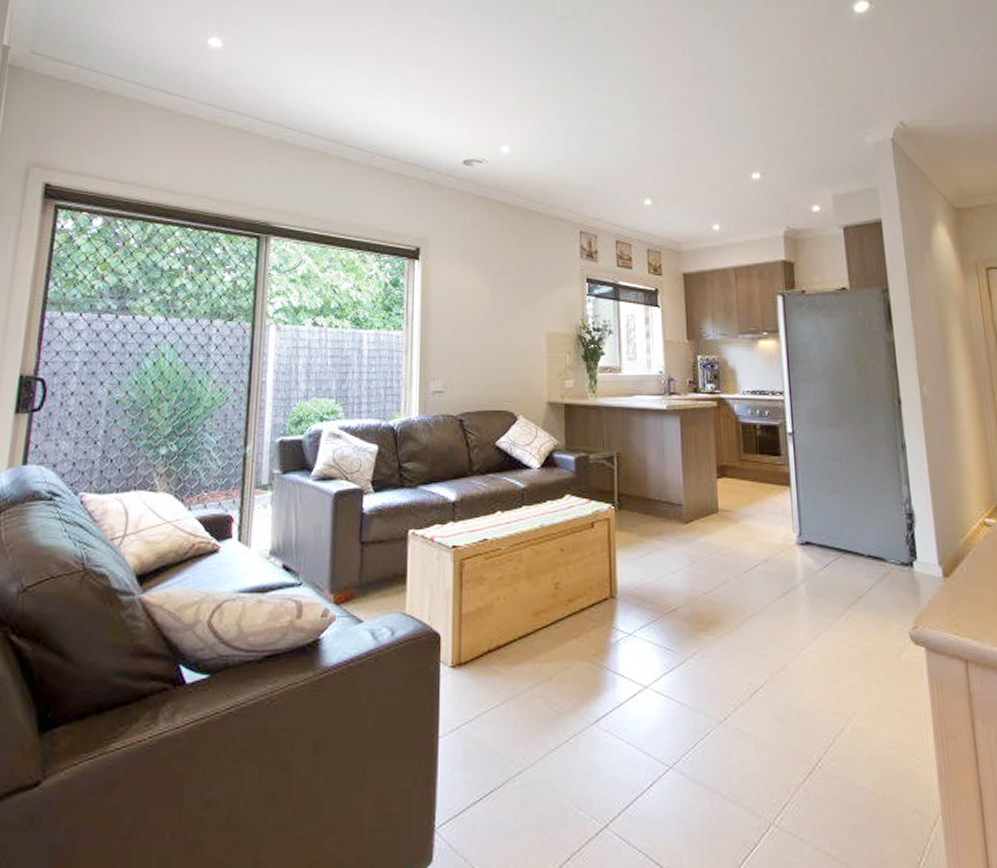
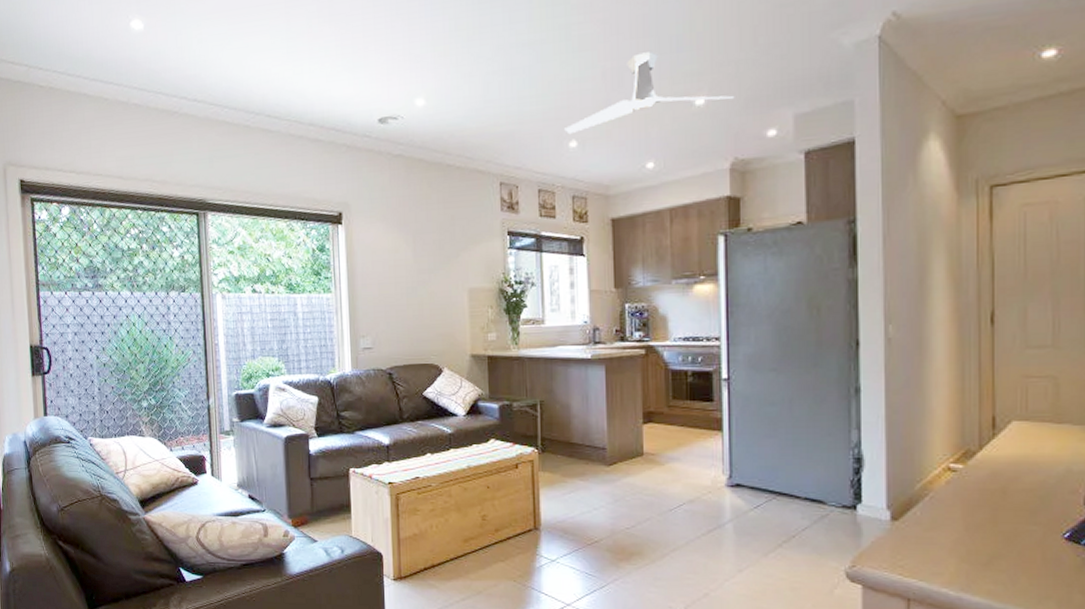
ceiling fan: none [640,129,785,193] -> present [564,51,735,135]

